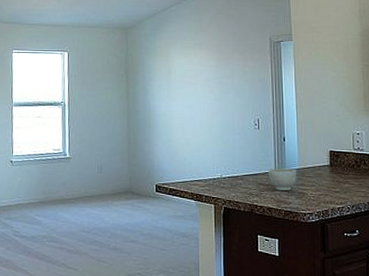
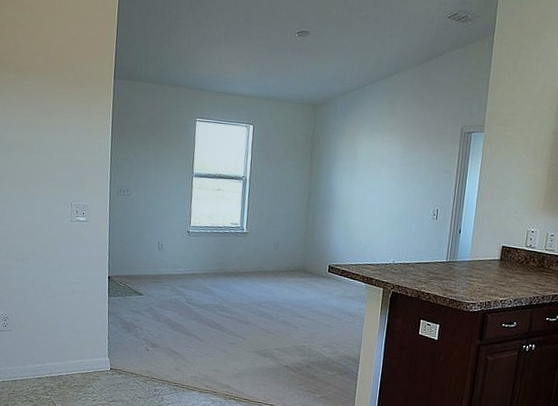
bowl: present [268,168,296,191] -> none [439,258,467,281]

